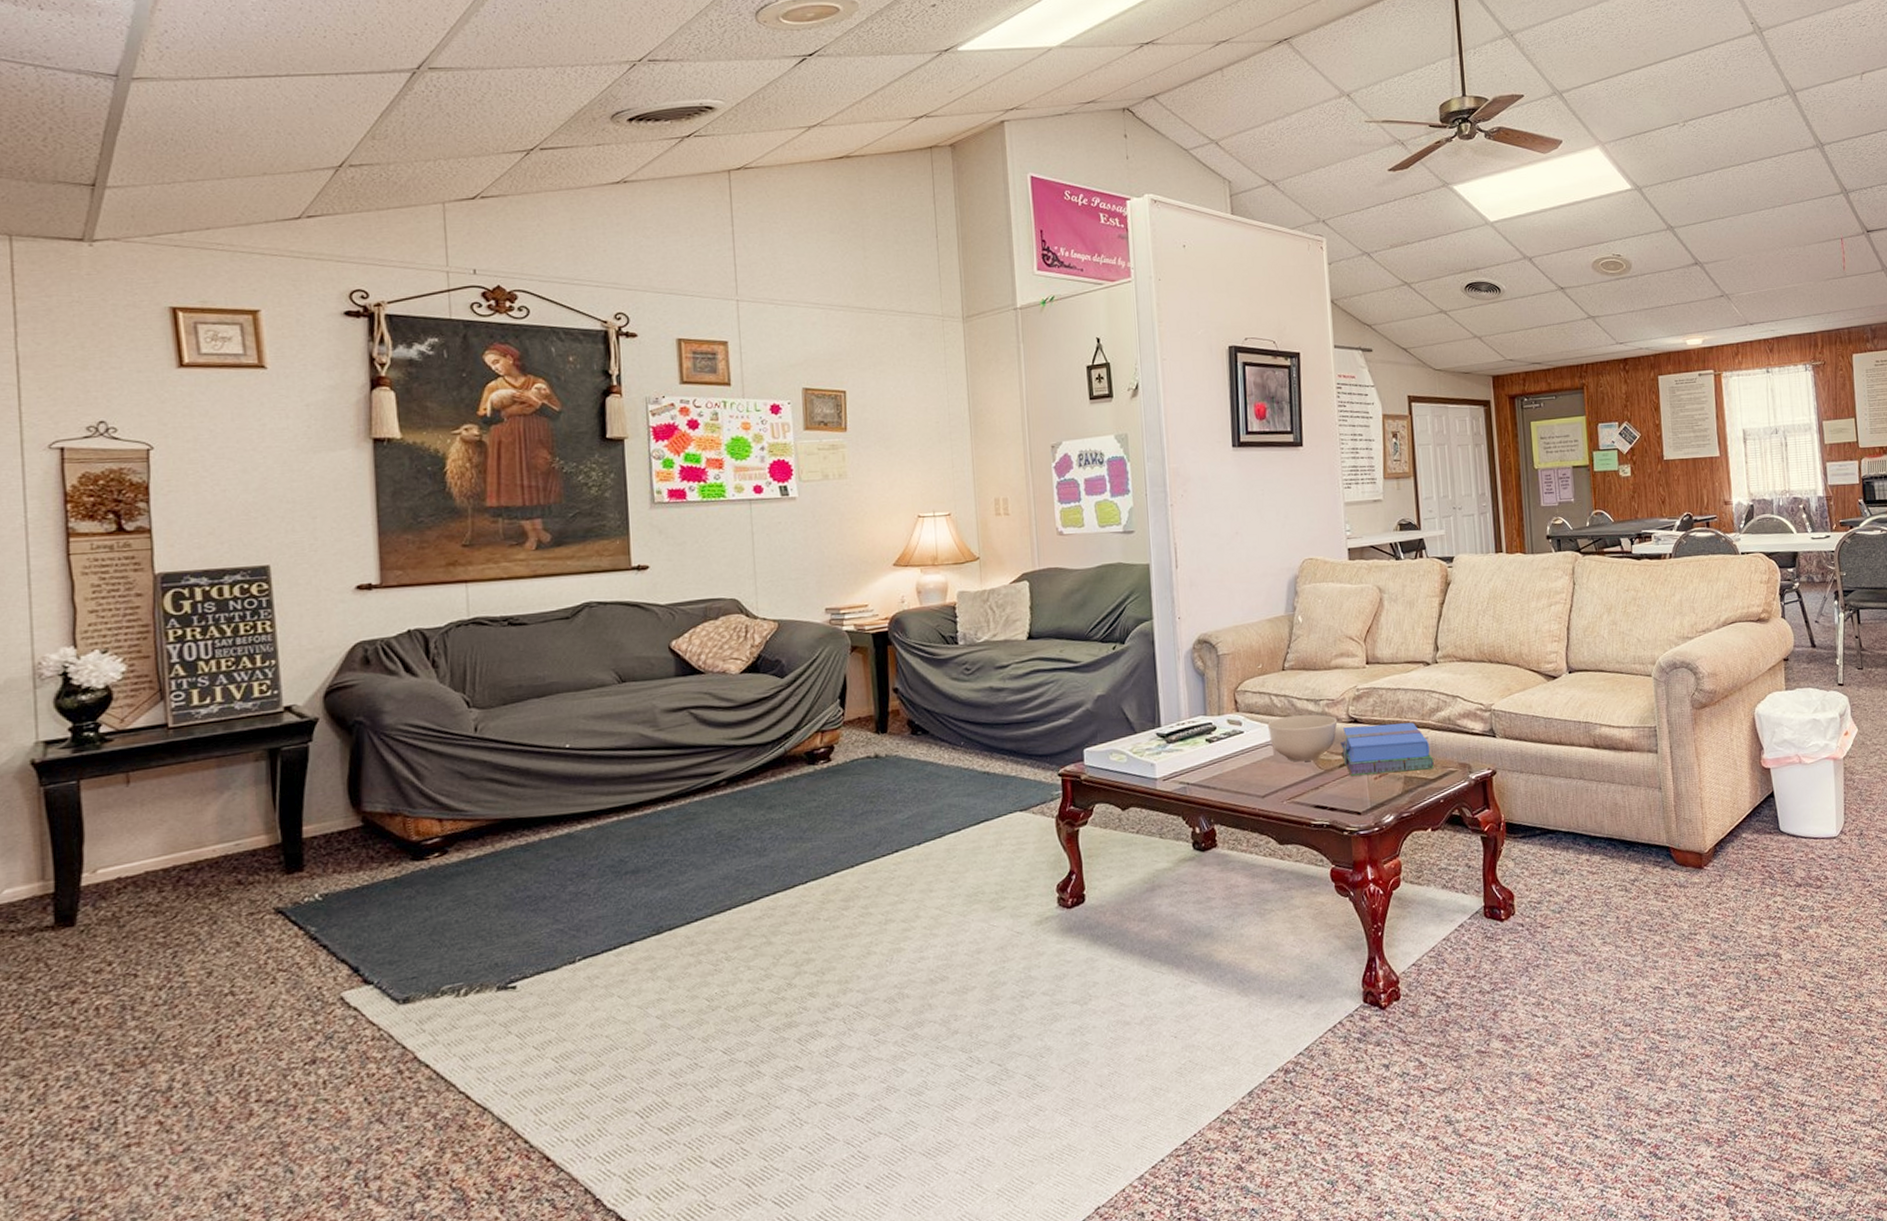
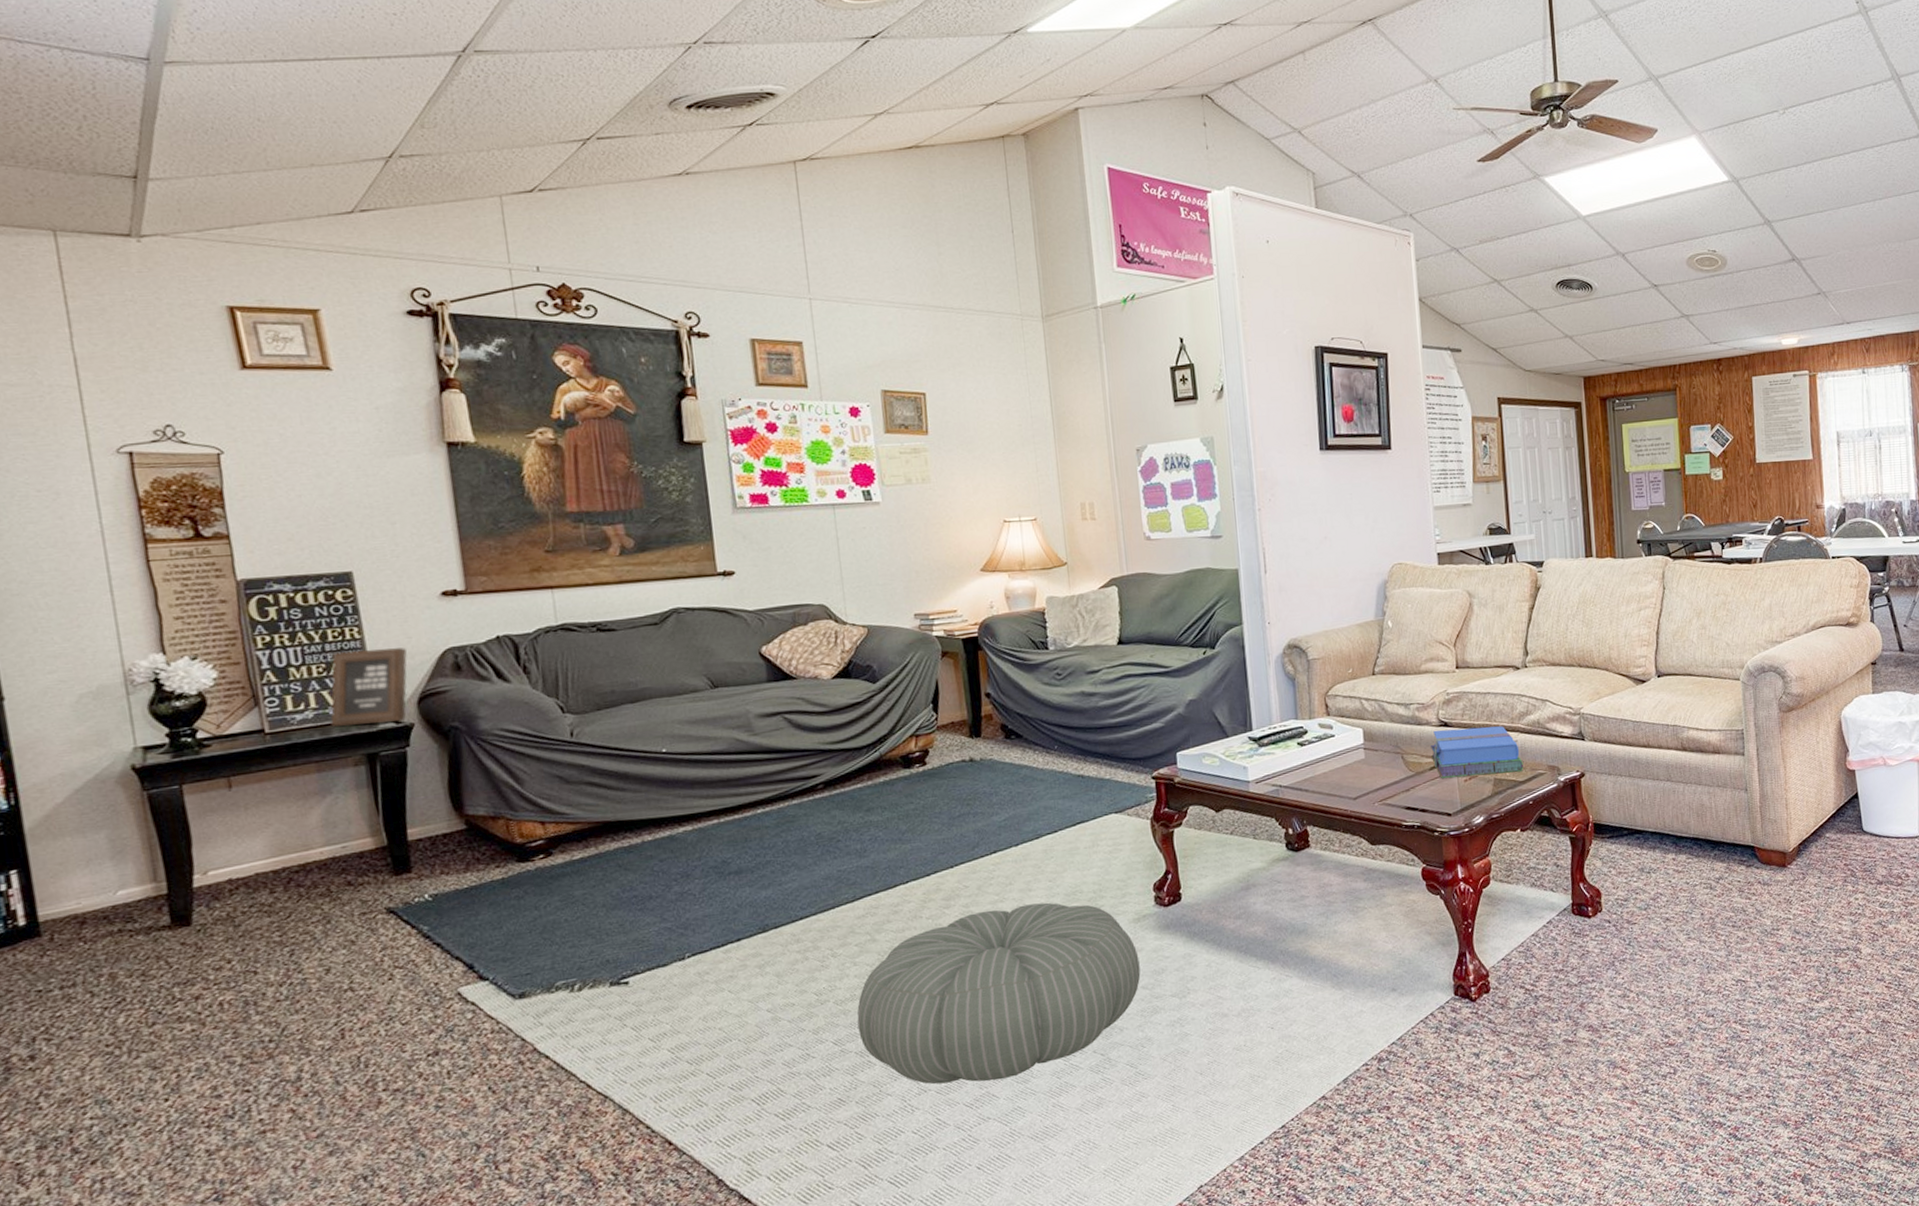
picture frame: none [235,641,317,721] -> present [331,647,408,727]
pouf: none [748,904,1041,1097] -> present [857,902,1141,1085]
bowl: present [1267,714,1338,762] -> none [1358,718,1428,765]

